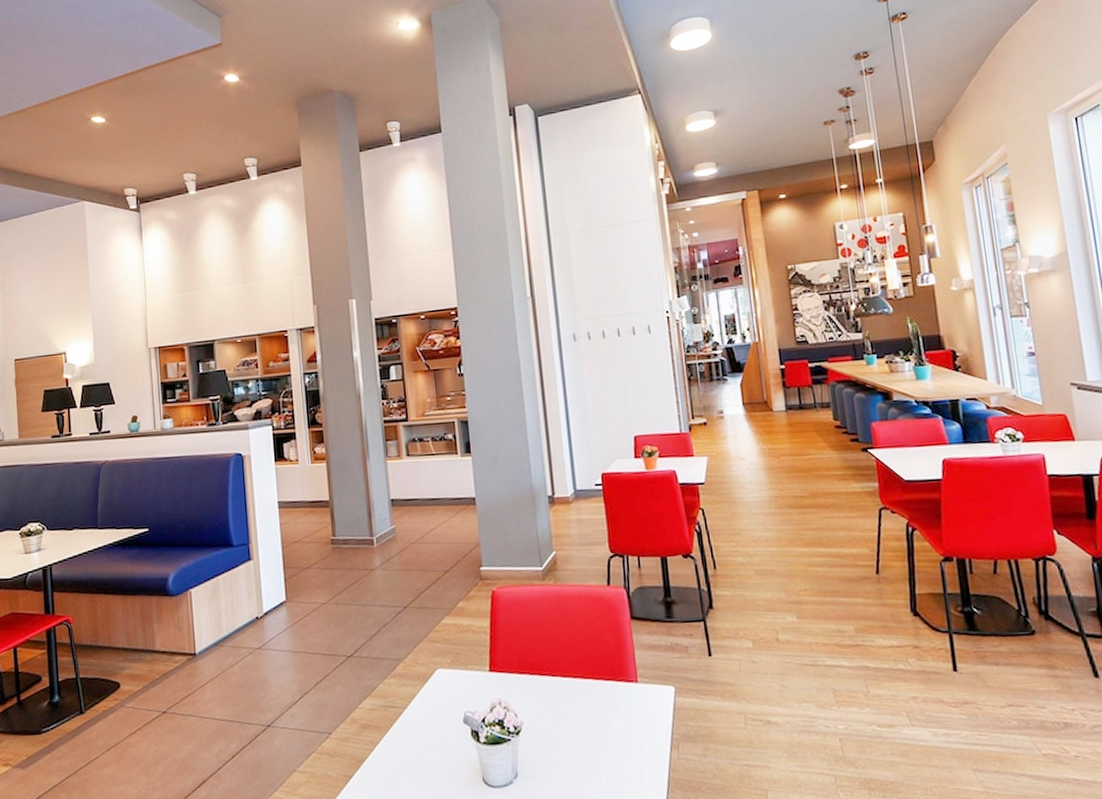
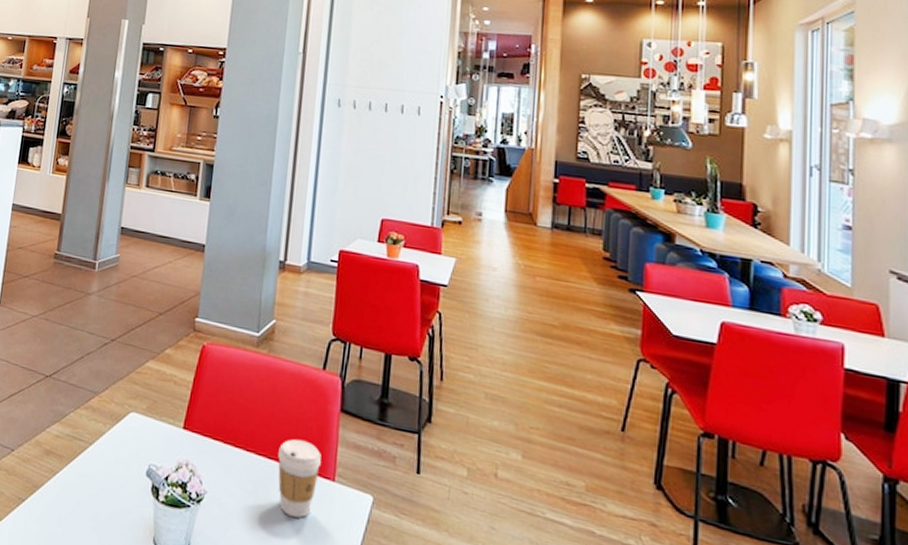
coffee cup: none [581,653,622,724] -> present [278,439,322,518]

